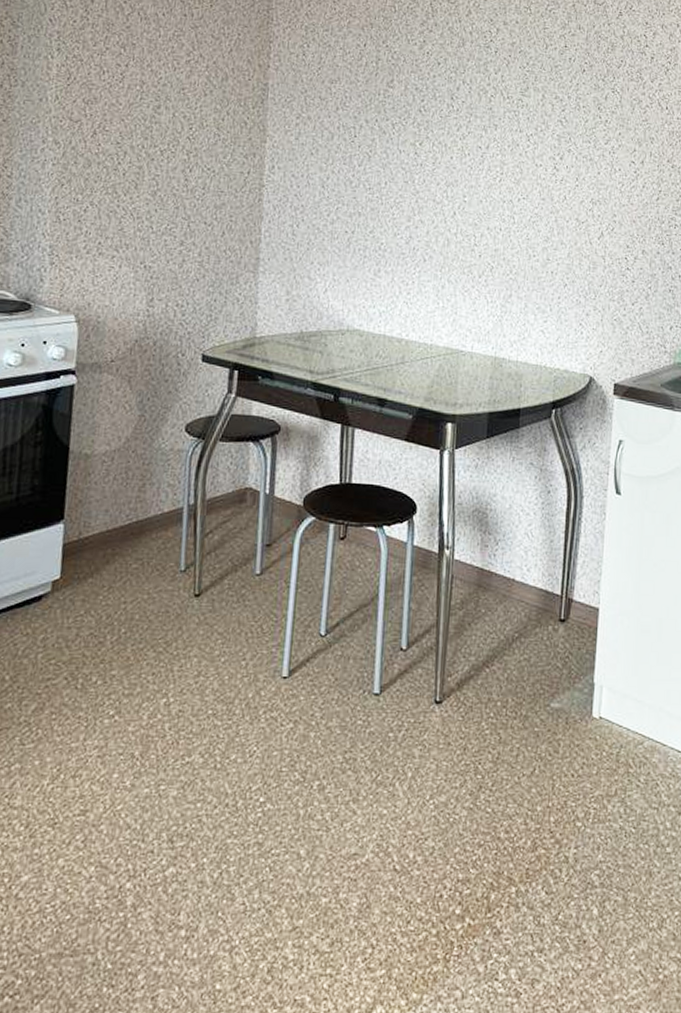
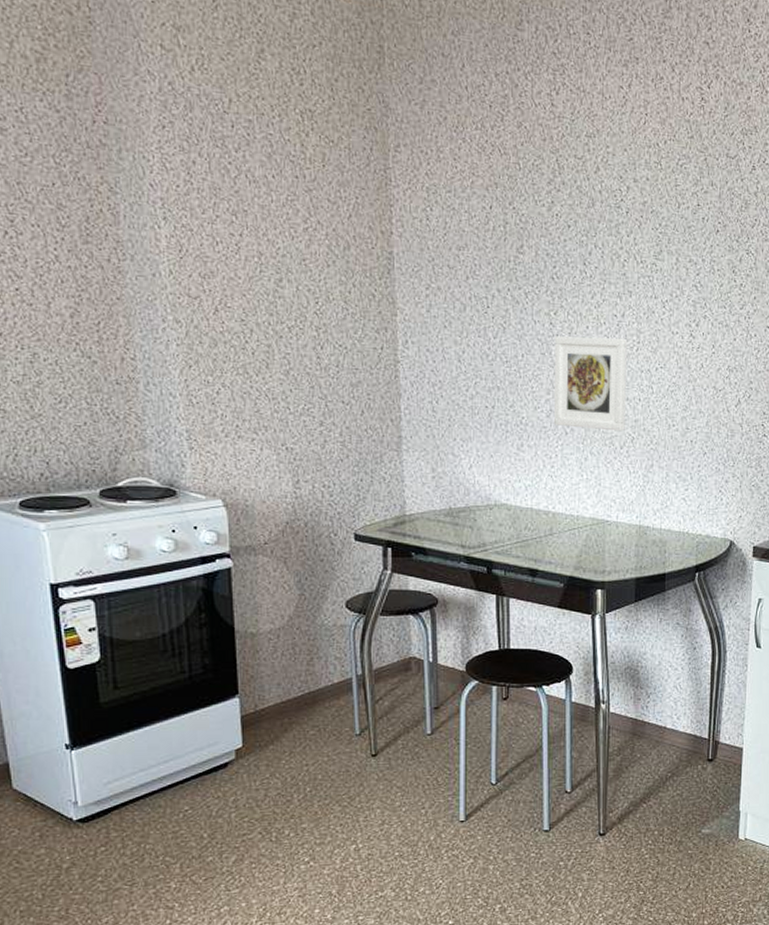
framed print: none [413,165,491,261] -> present [554,336,628,432]

